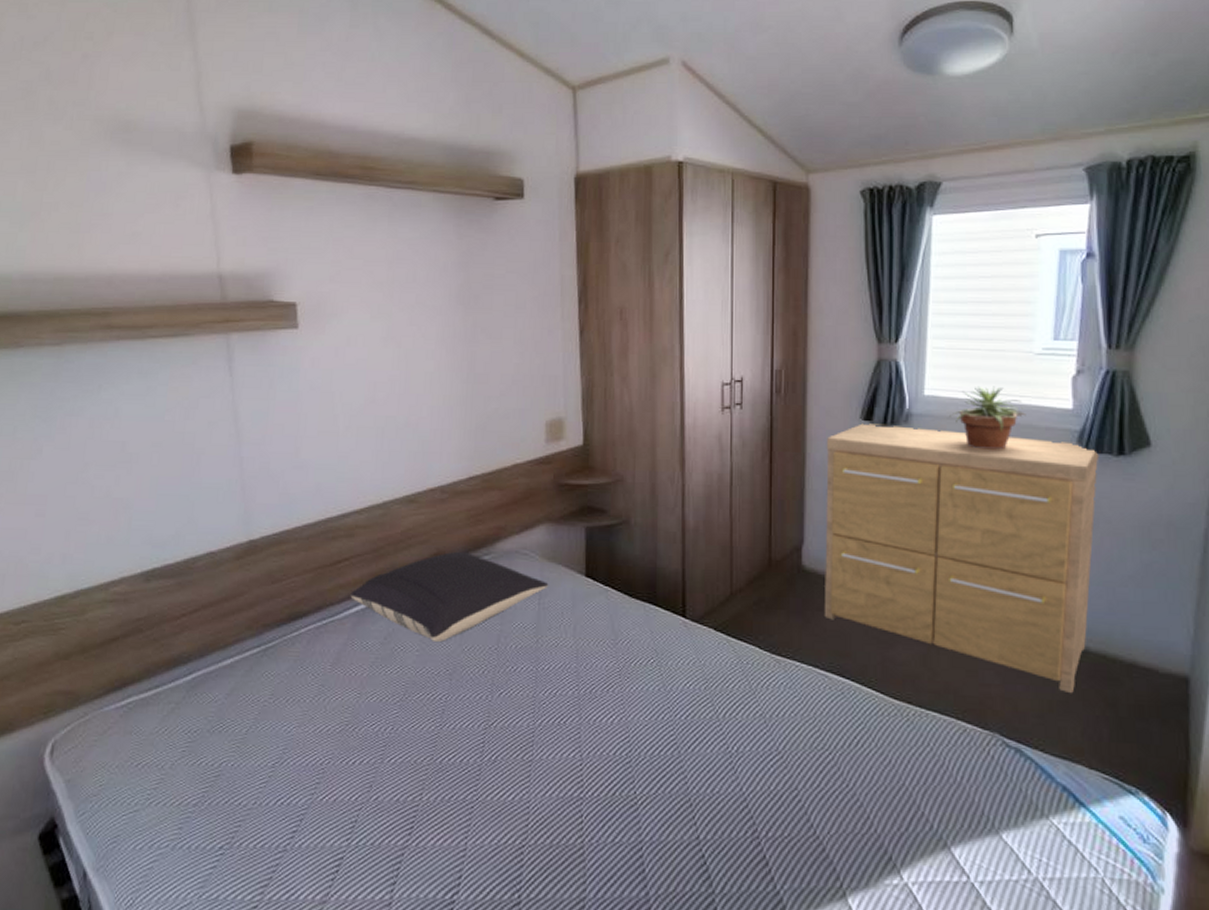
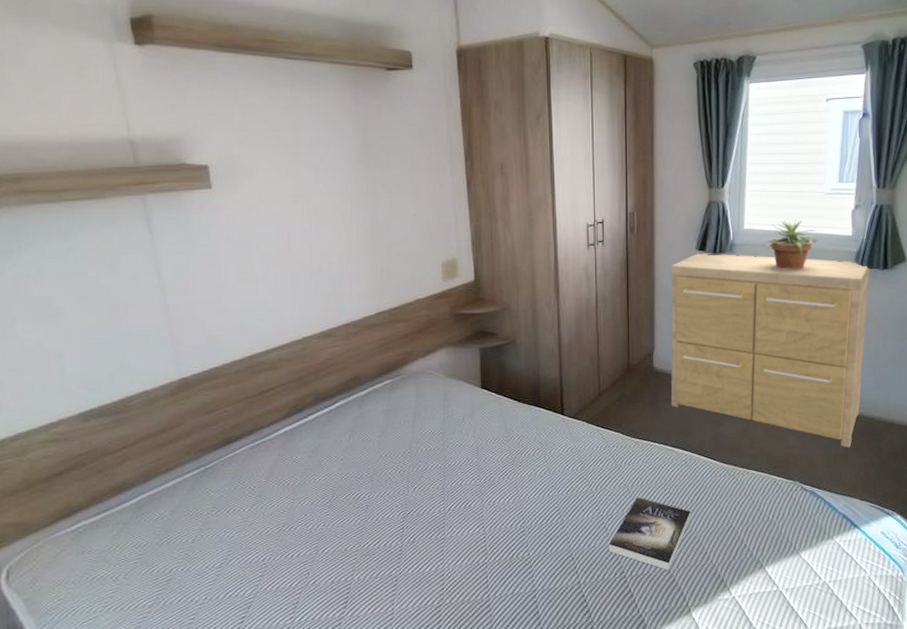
pillow: present [350,551,549,643] -> none [279,375,451,452]
book: none [737,732,848,835] -> present [608,497,691,570]

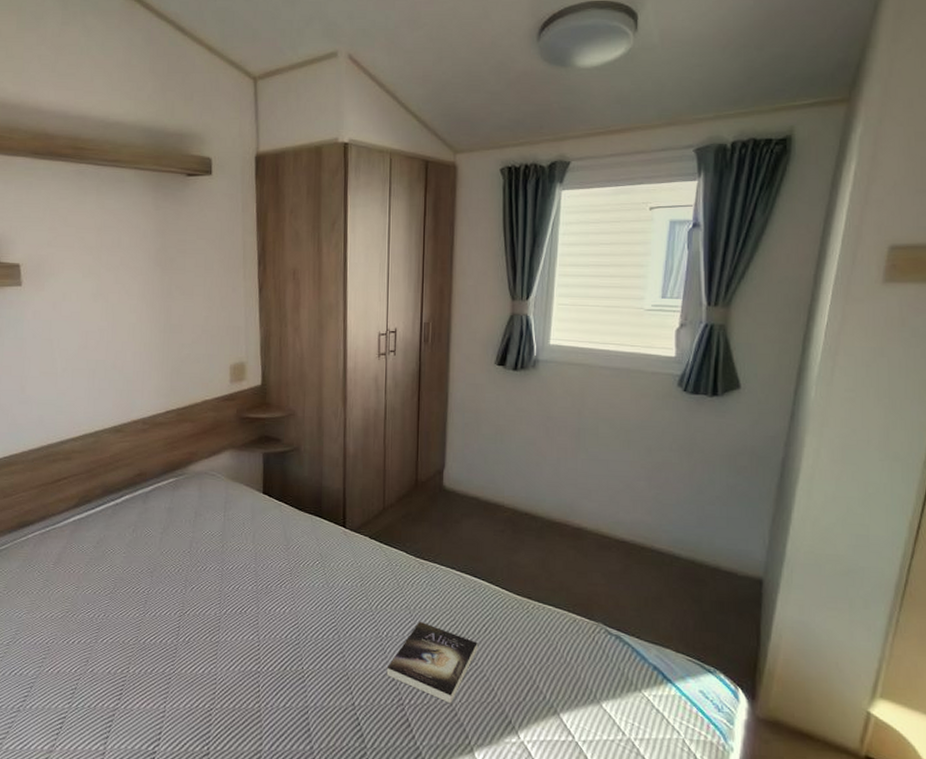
dresser: present [670,253,870,447] -> none [461,368,696,591]
potted plant: present [763,220,819,270] -> none [571,336,636,391]

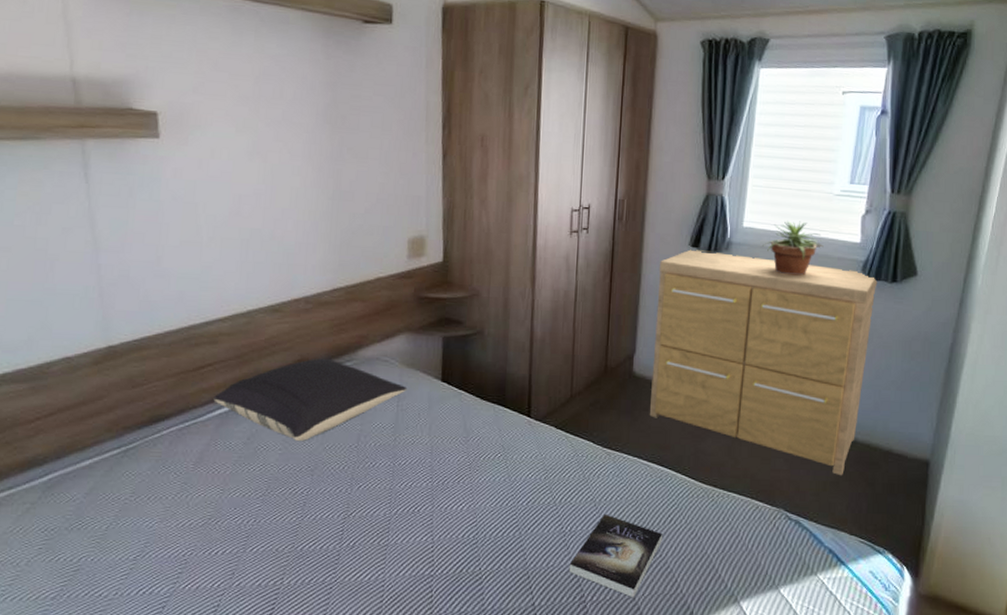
pillow: none [68,472,233,547] -> present [213,358,407,442]
dresser: none [461,368,696,591] -> present [650,249,878,475]
potted plant: none [571,336,636,391] -> present [762,220,824,276]

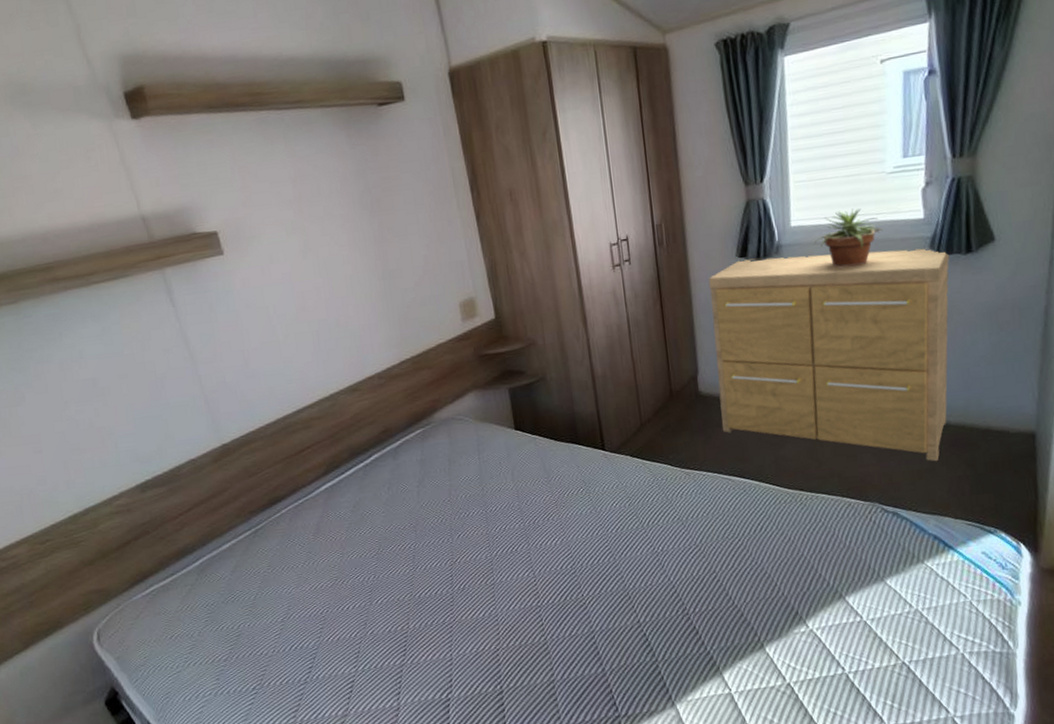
pillow: present [213,358,407,442] -> none [317,425,485,504]
book: present [569,513,662,597] -> none [666,530,756,605]

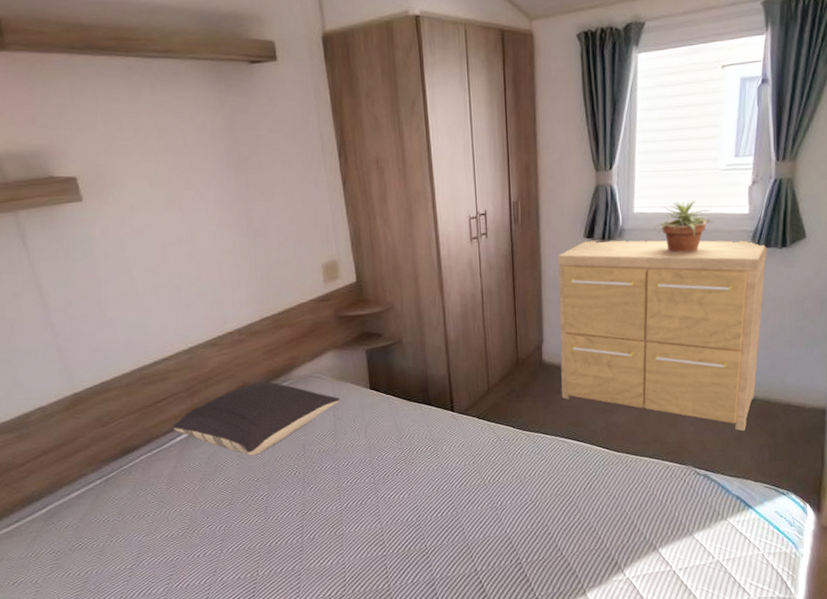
pillow: none [317,425,485,504] -> present [173,381,341,456]

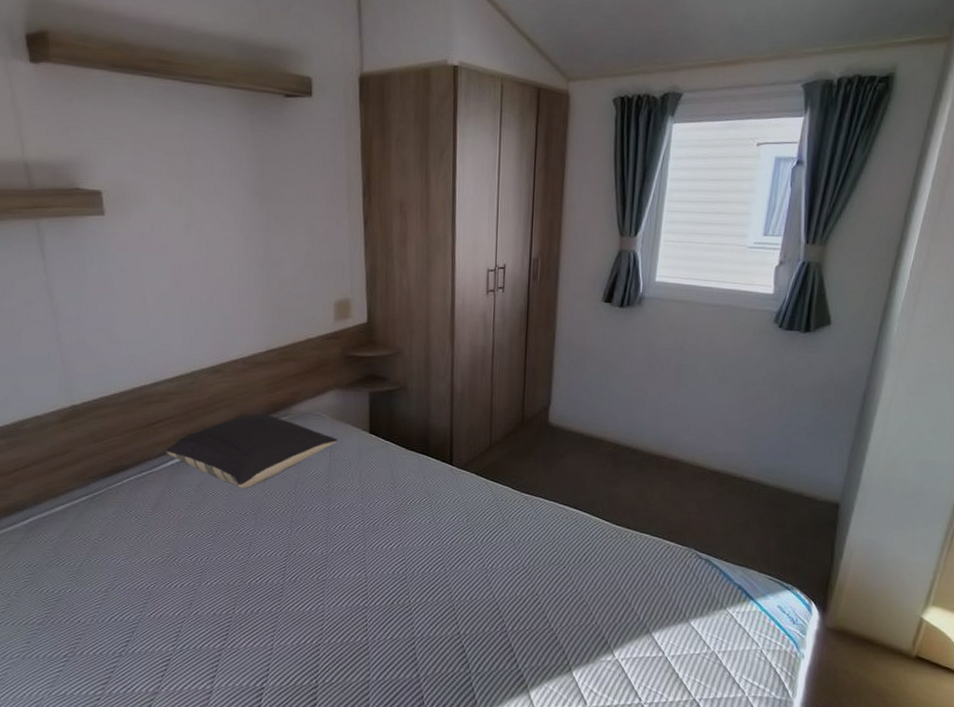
dresser: present [557,240,768,431] -> none [565,305,790,517]
potted plant: present [654,200,713,253] -> none [675,274,736,328]

